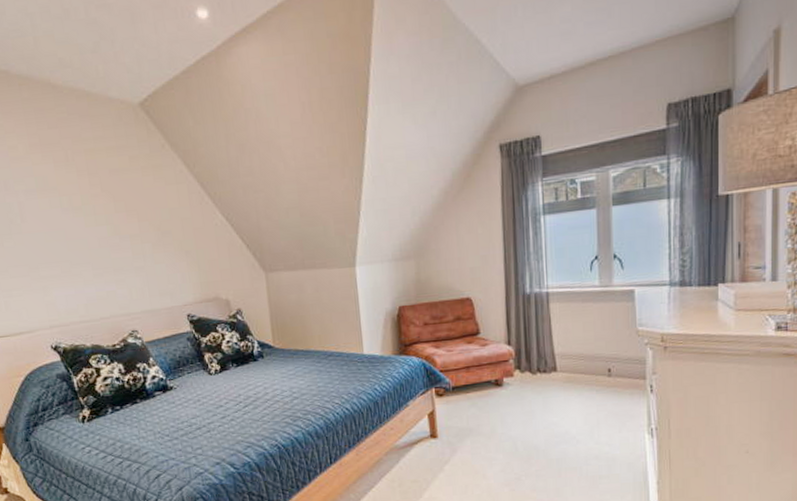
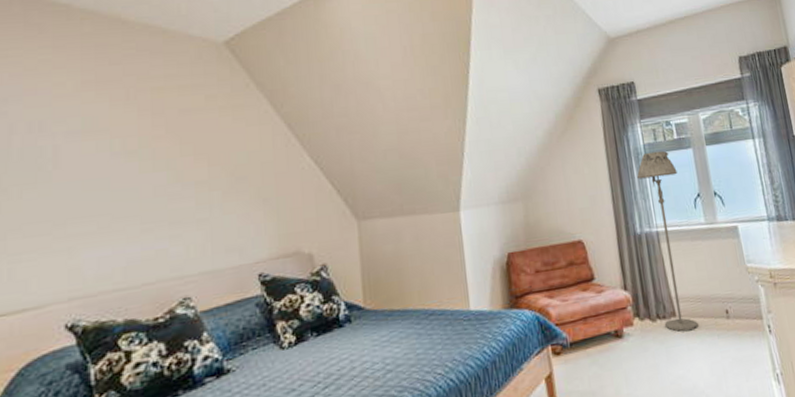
floor lamp: none [533,211,578,385] -> present [637,150,698,332]

